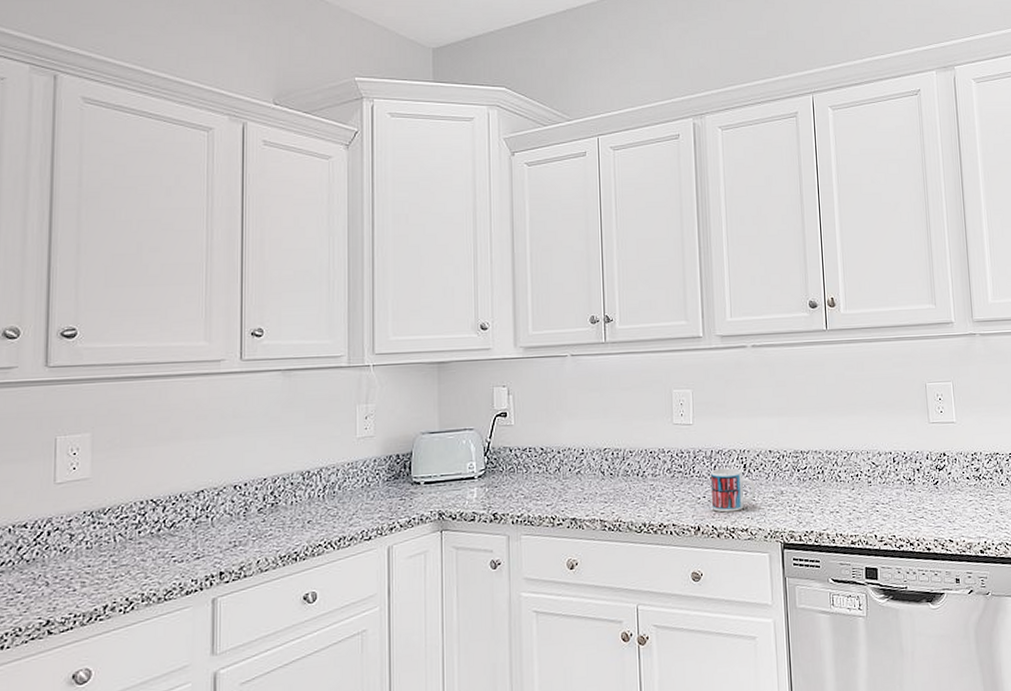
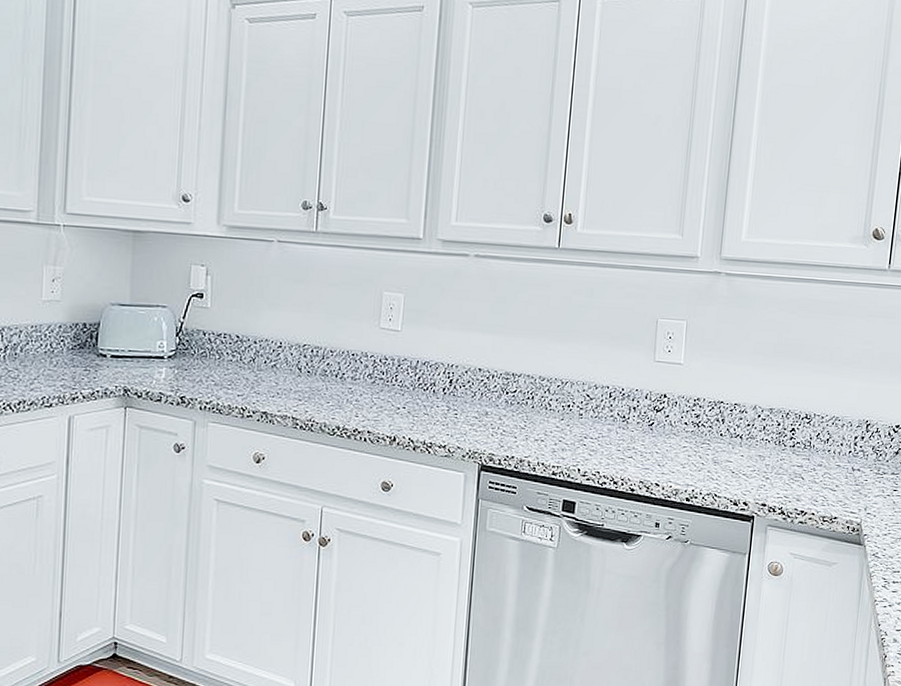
mug: present [711,467,756,513] -> none [411,380,460,427]

